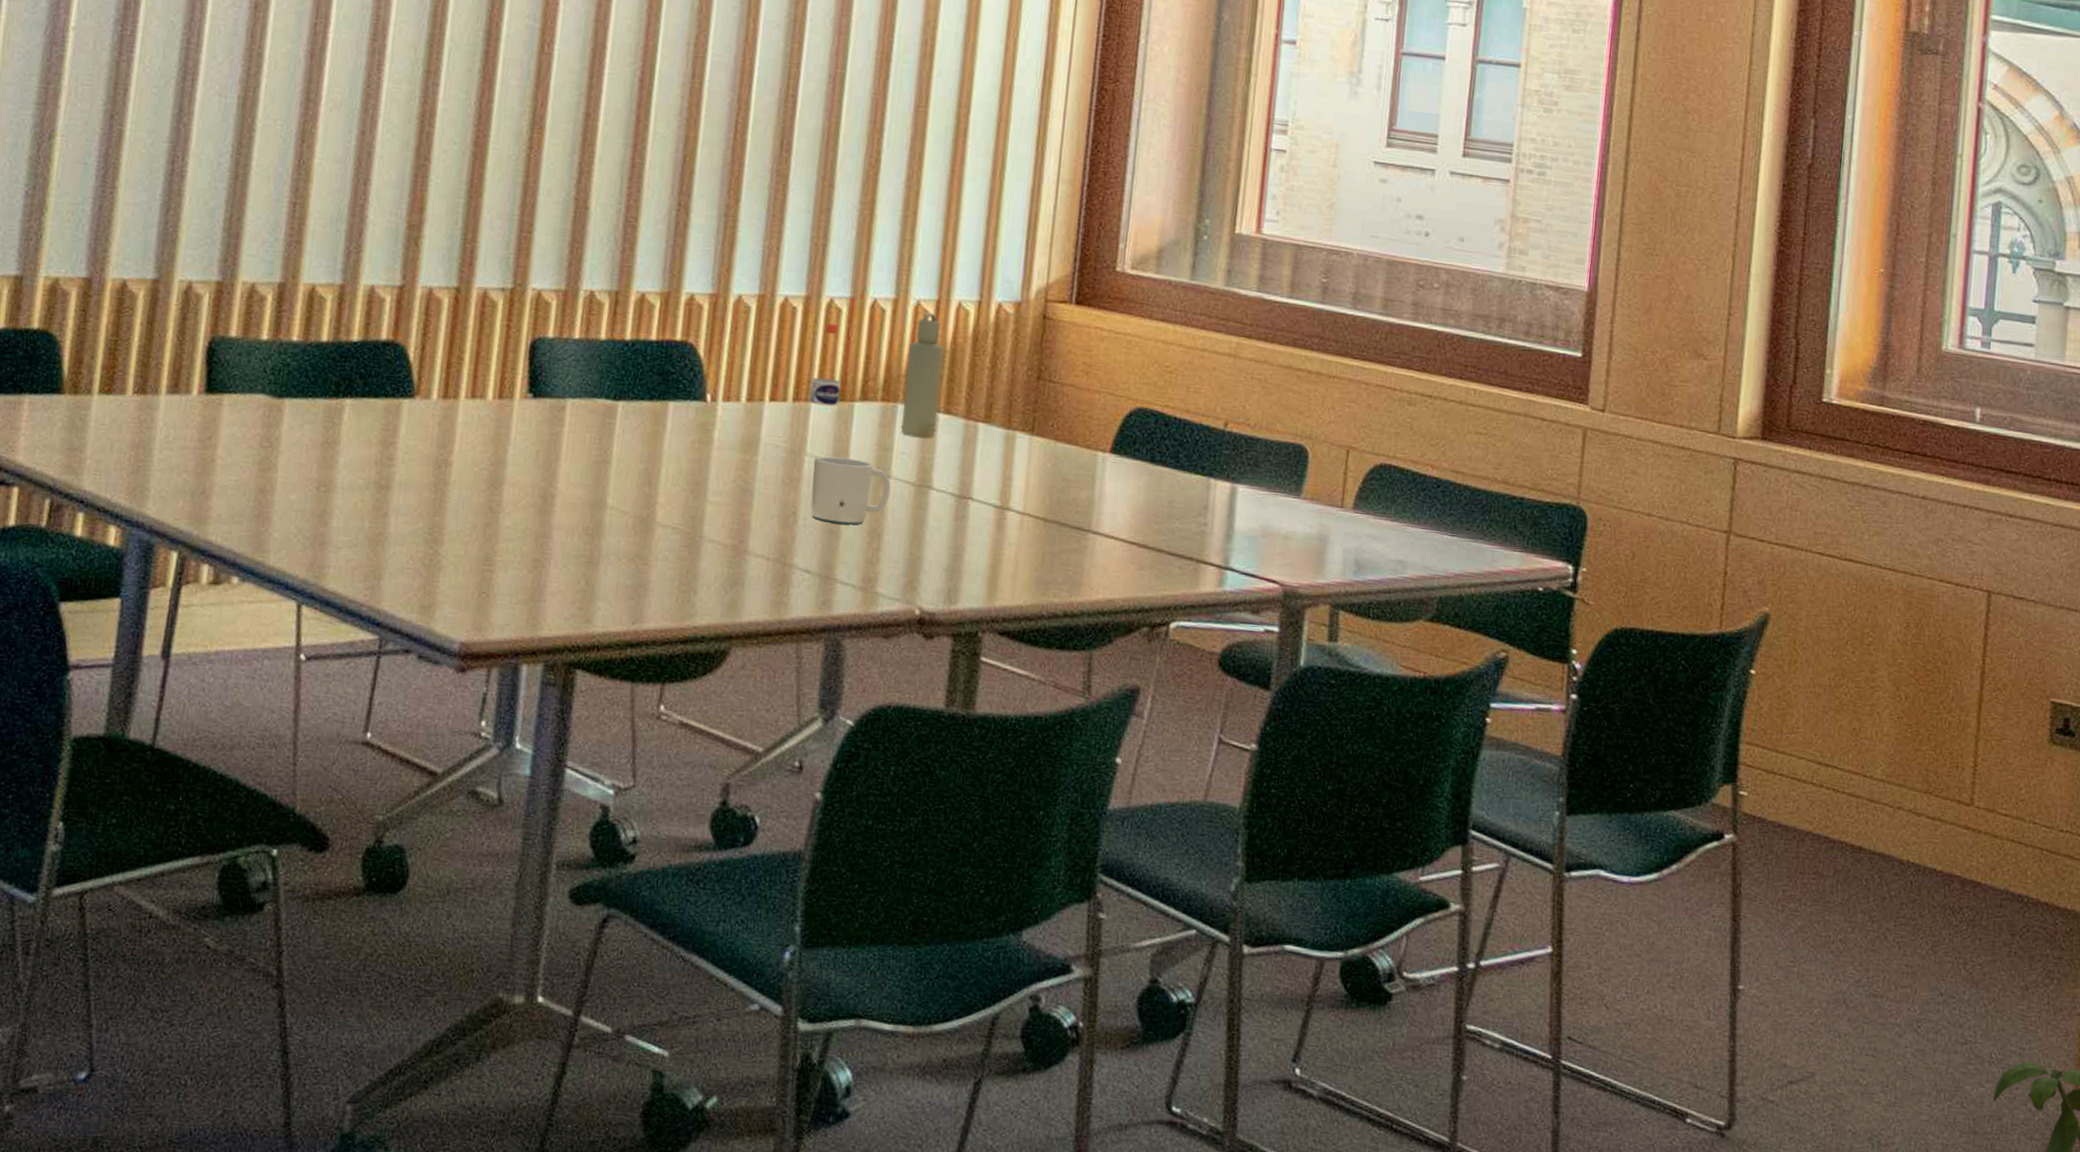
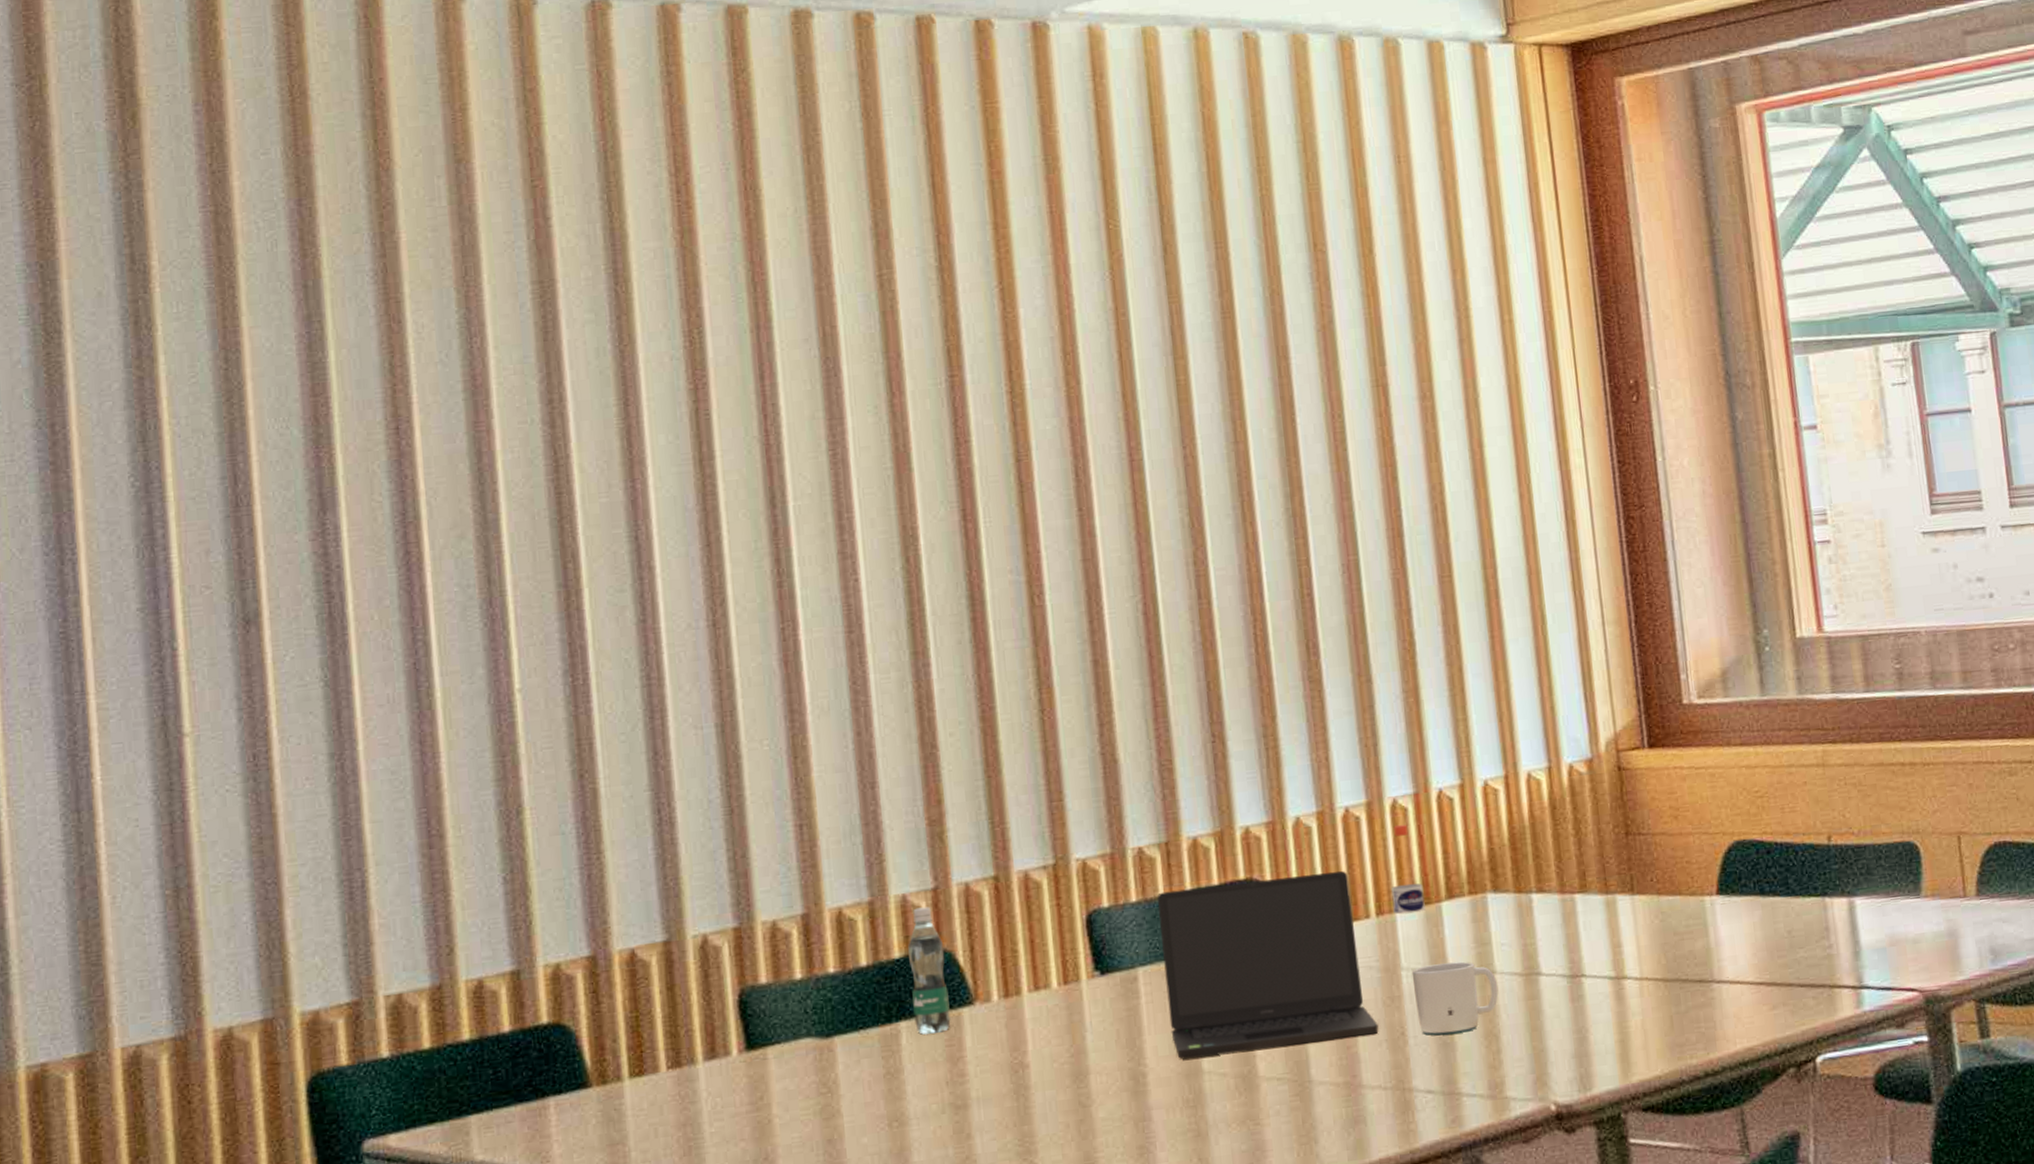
bottle: none [358,300,399,417] -> present [908,906,951,1035]
laptop: none [585,335,775,508] -> present [1157,870,1379,1059]
bottle: present [901,313,944,439] -> none [1485,790,1533,927]

